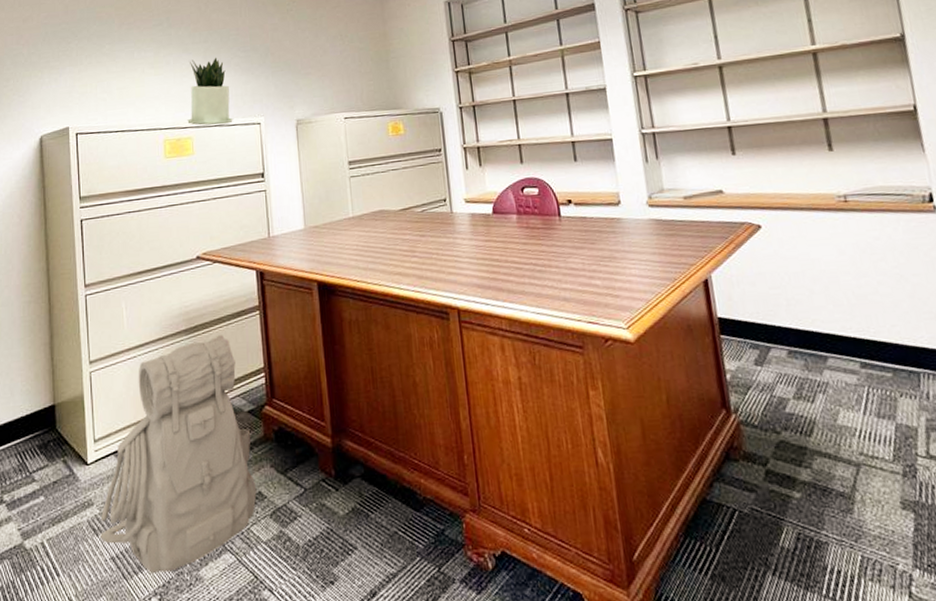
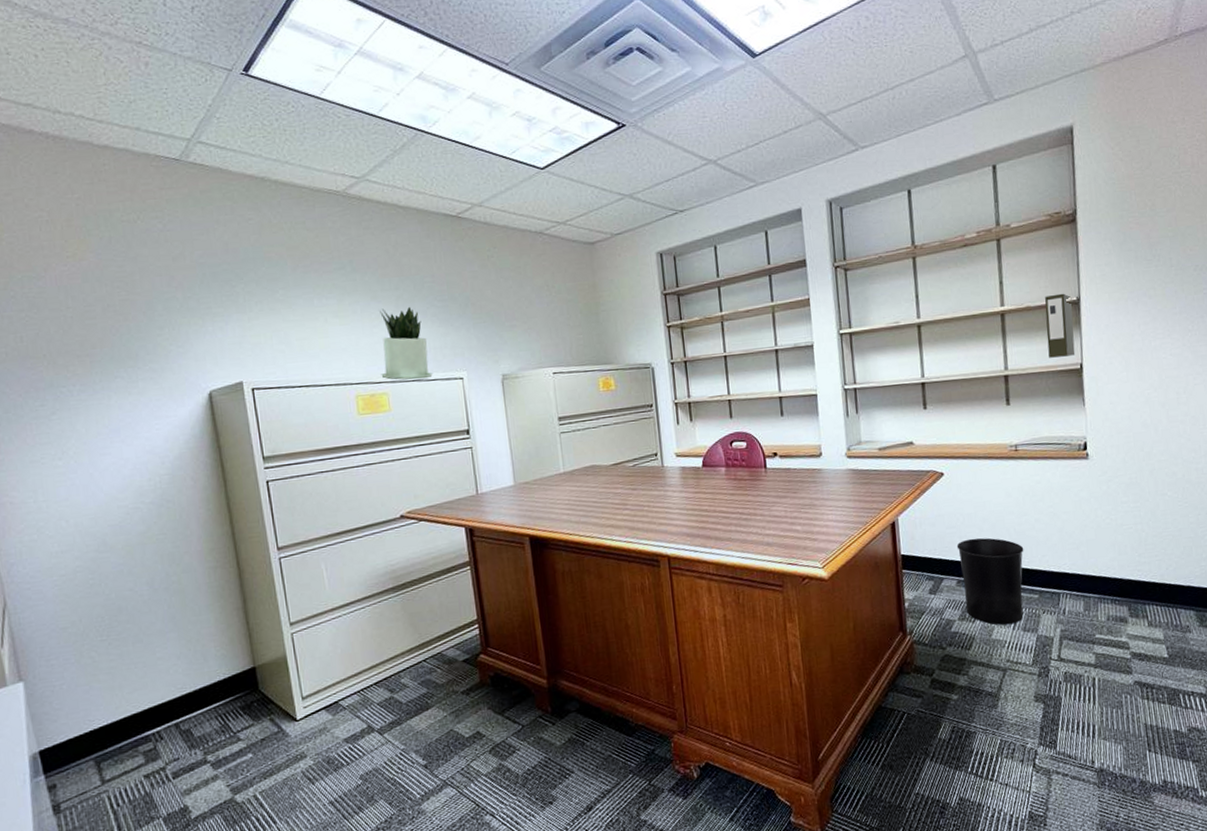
backpack: present [100,335,257,573] -> none [316,591,475,812]
waste bin: none [783,301,875,408] -> present [956,537,1024,625]
binder: none [862,29,907,99] -> present [1045,293,1076,358]

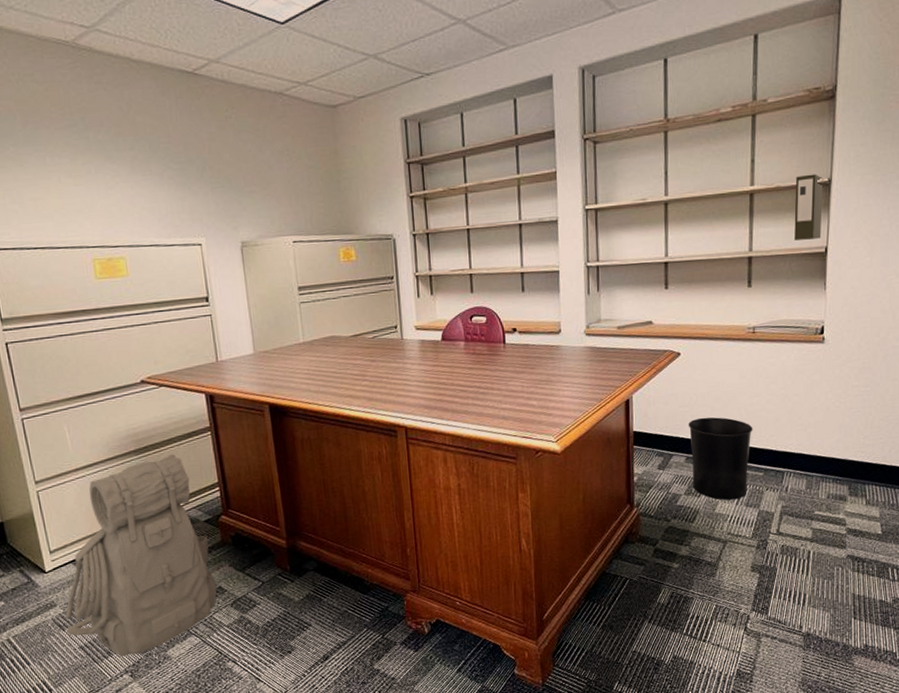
backpack: none [316,591,475,812] -> present [65,454,217,656]
planter: present [380,306,433,381] -> none [115,168,171,245]

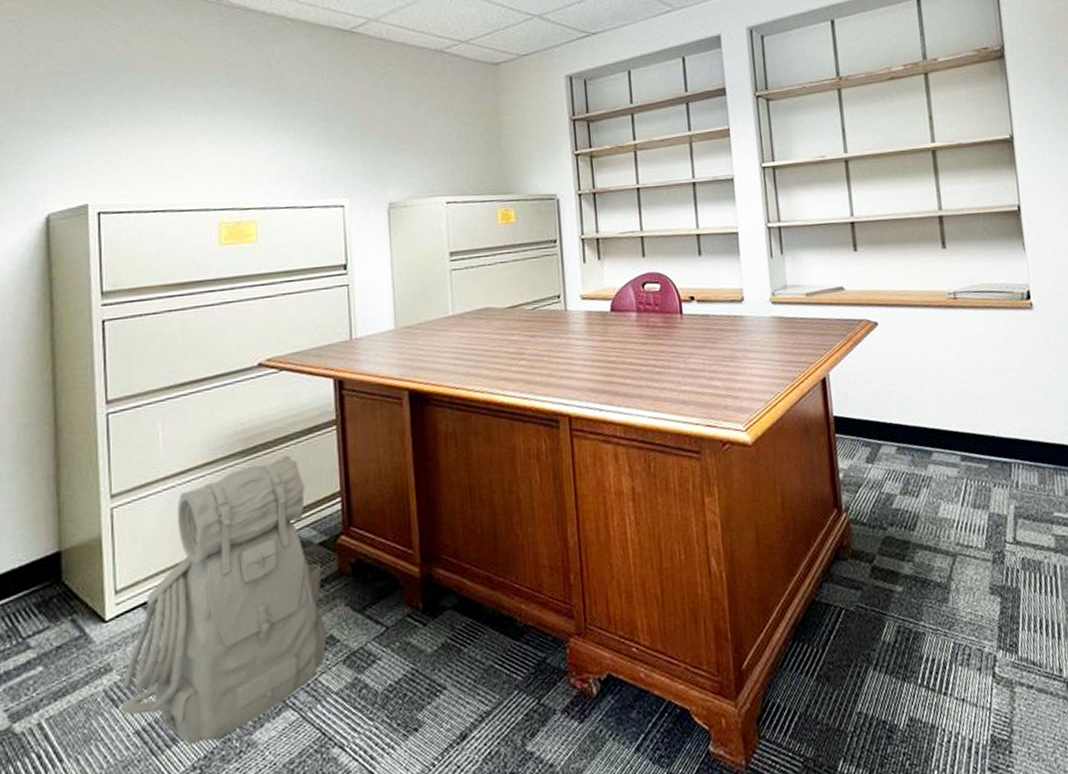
waste bin: present [688,417,753,500] -> none [894,397,972,501]
binder: present [794,174,823,240] -> none [977,130,1012,198]

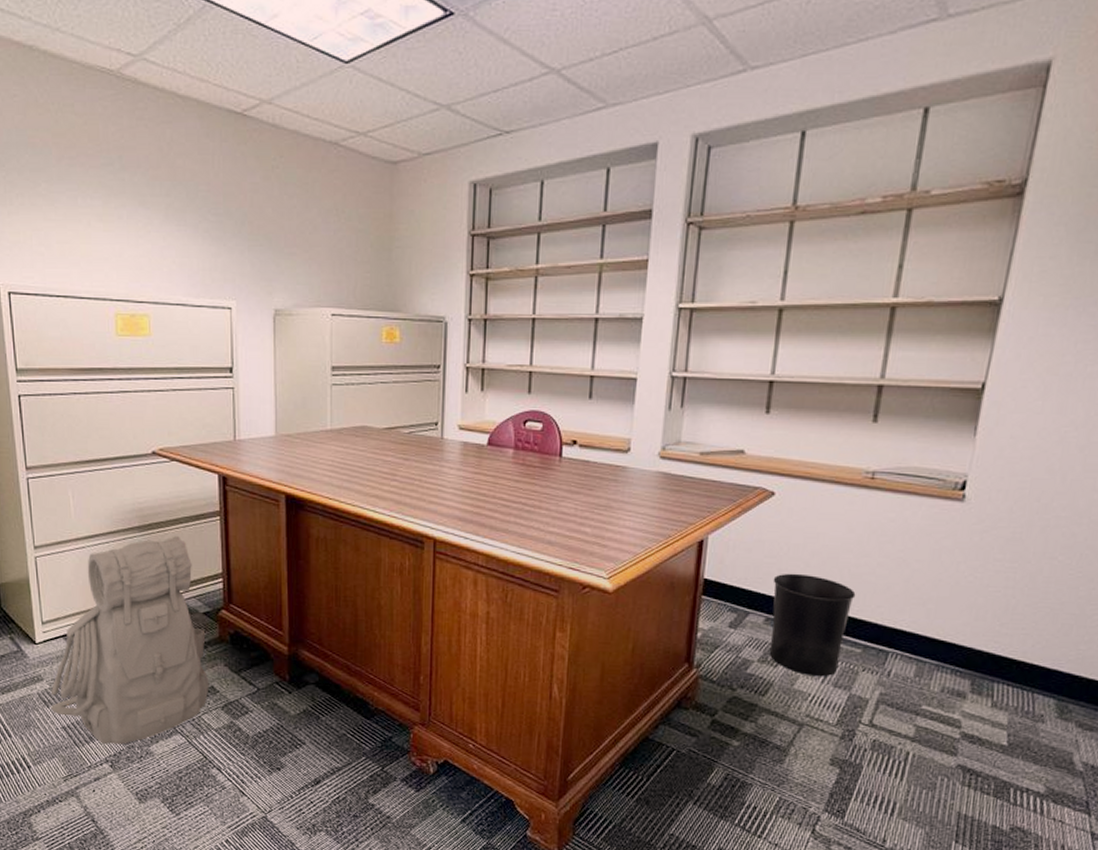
waste bin: none [894,397,972,501] -> present [770,573,856,676]

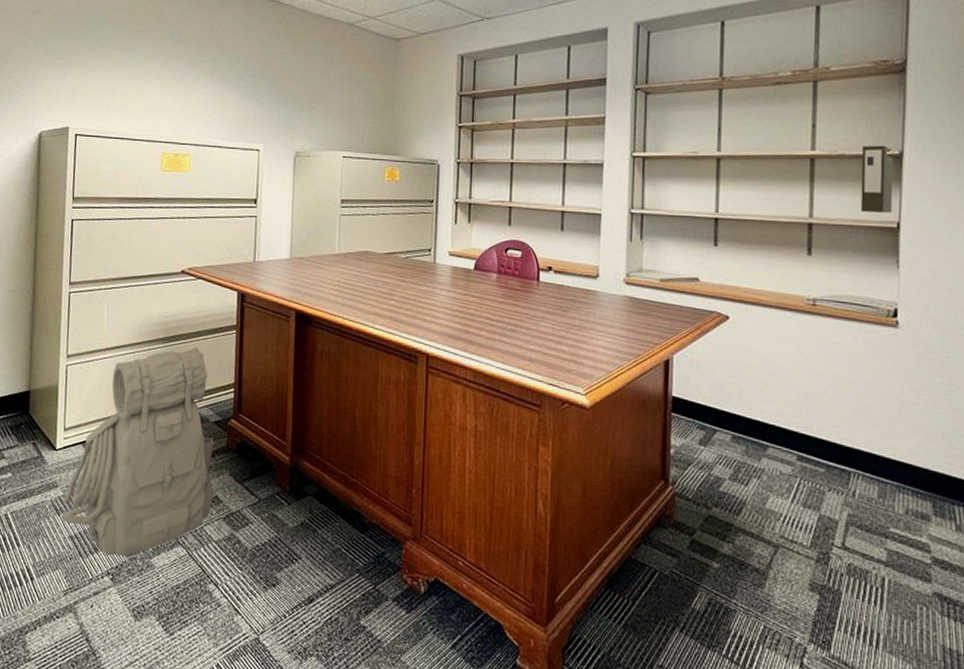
waste bin: present [770,573,856,676] -> none [735,392,813,496]
binder: none [942,289,992,371] -> present [861,145,894,213]

